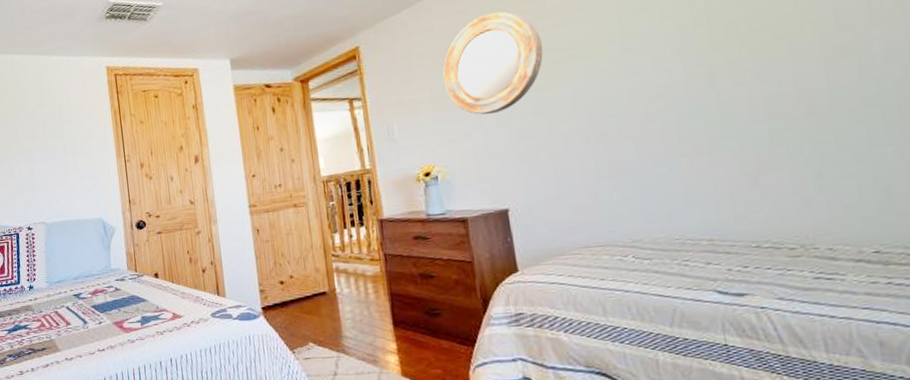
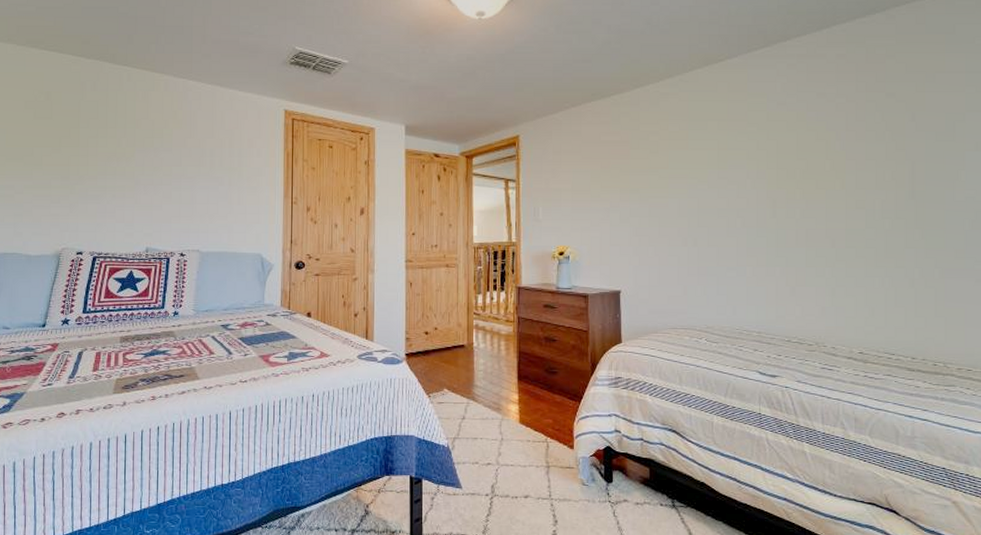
home mirror: present [442,11,543,115] -> none [583,128,661,211]

